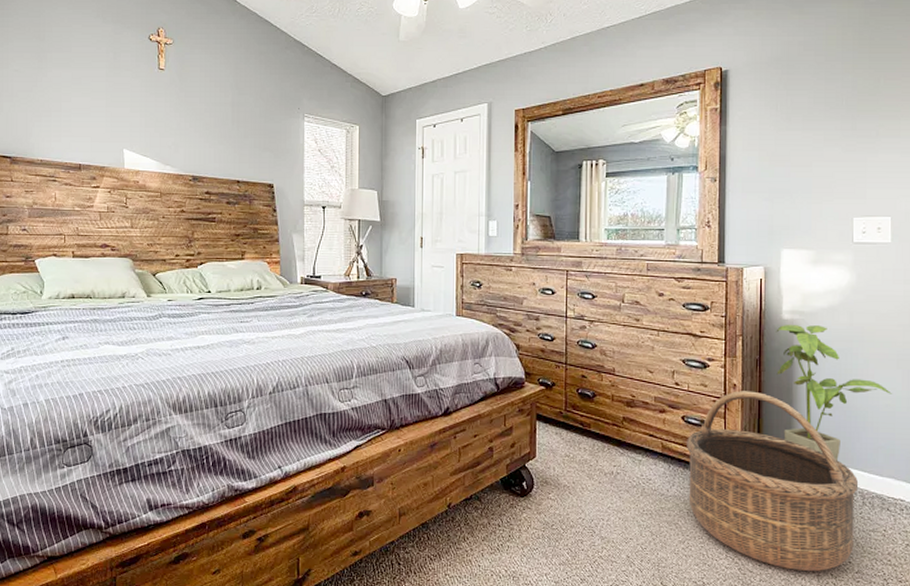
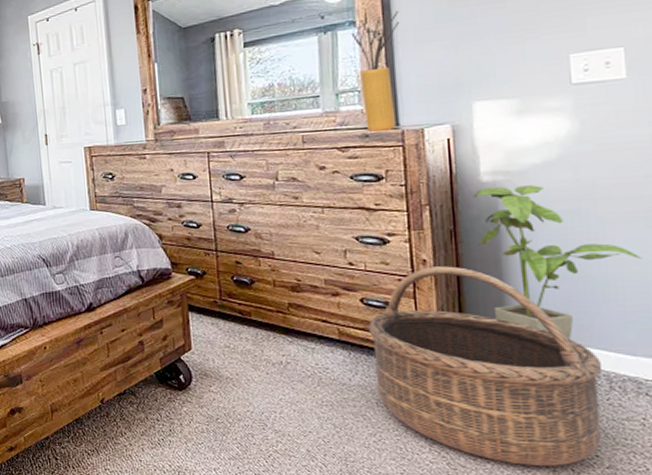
vase: none [693,160,733,267] -> present [351,10,400,133]

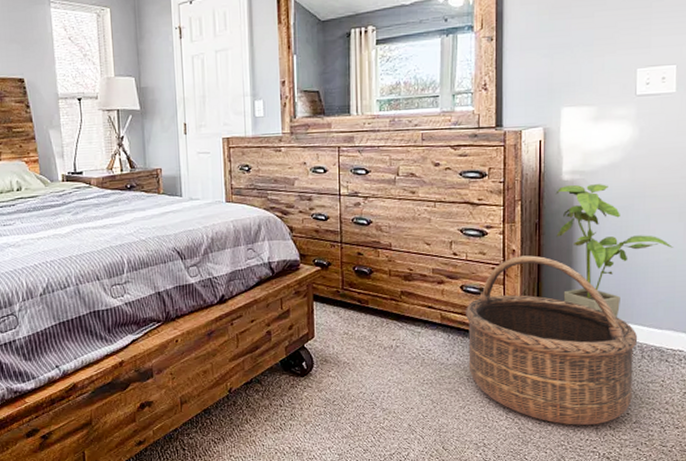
vase: present [351,10,400,133] -> none [469,17,510,133]

